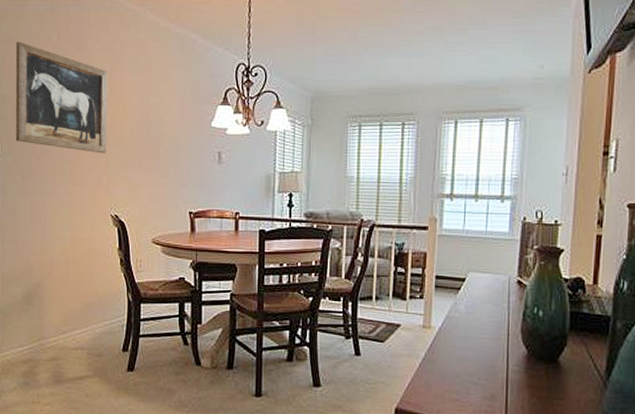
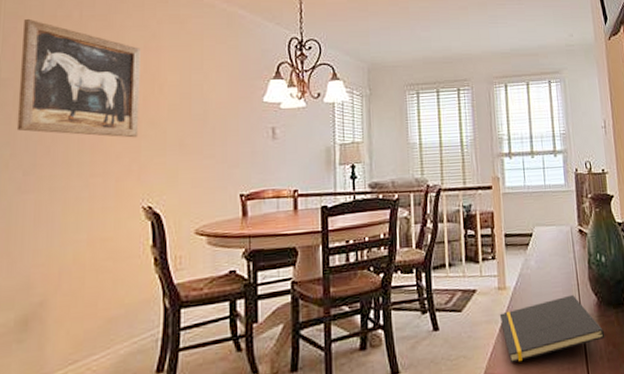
notepad: none [421,343,531,397] -> present [499,294,605,363]

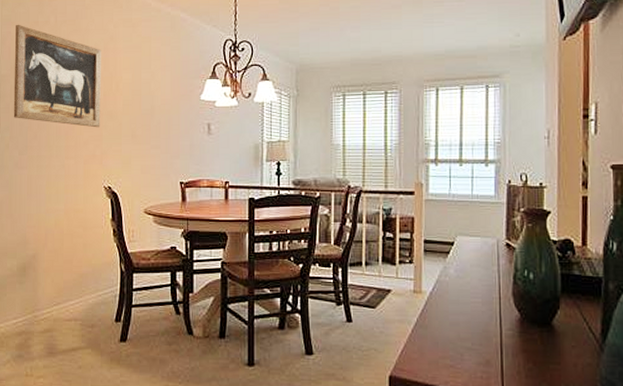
notepad: present [499,294,605,363] -> none [413,307,525,363]

